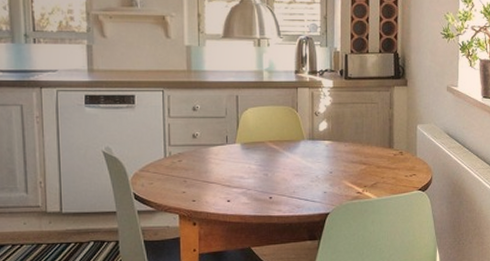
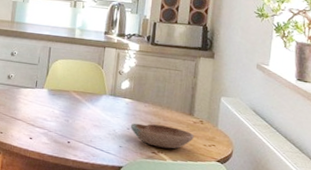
bowl: none [332,163,395,186] -> present [130,123,194,149]

